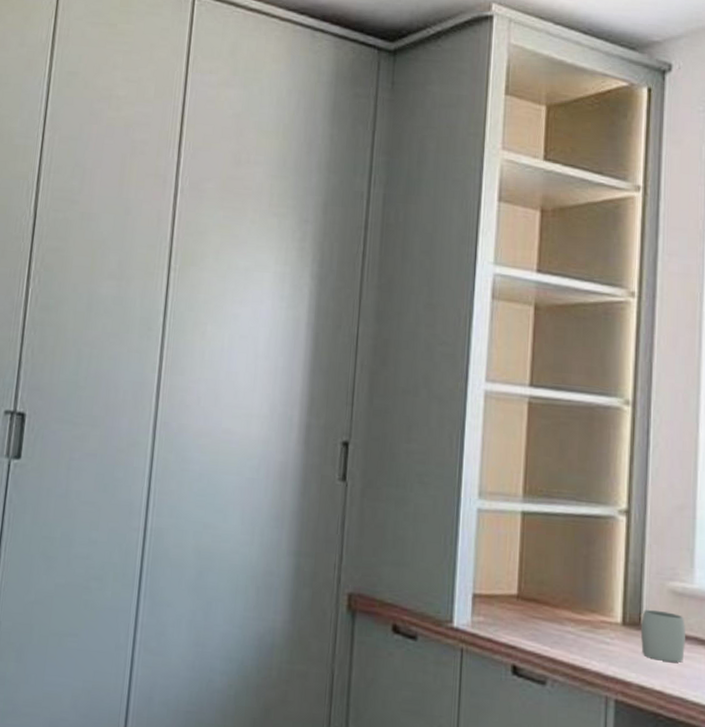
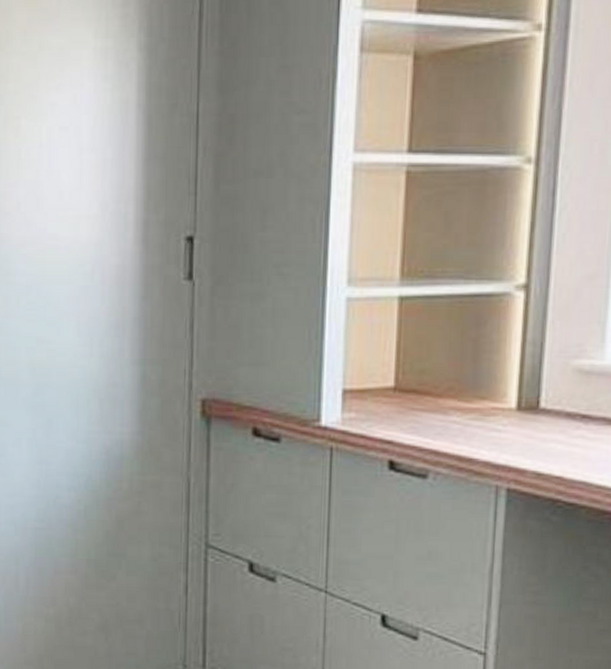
mug: present [640,609,685,663] -> none [538,391,592,445]

